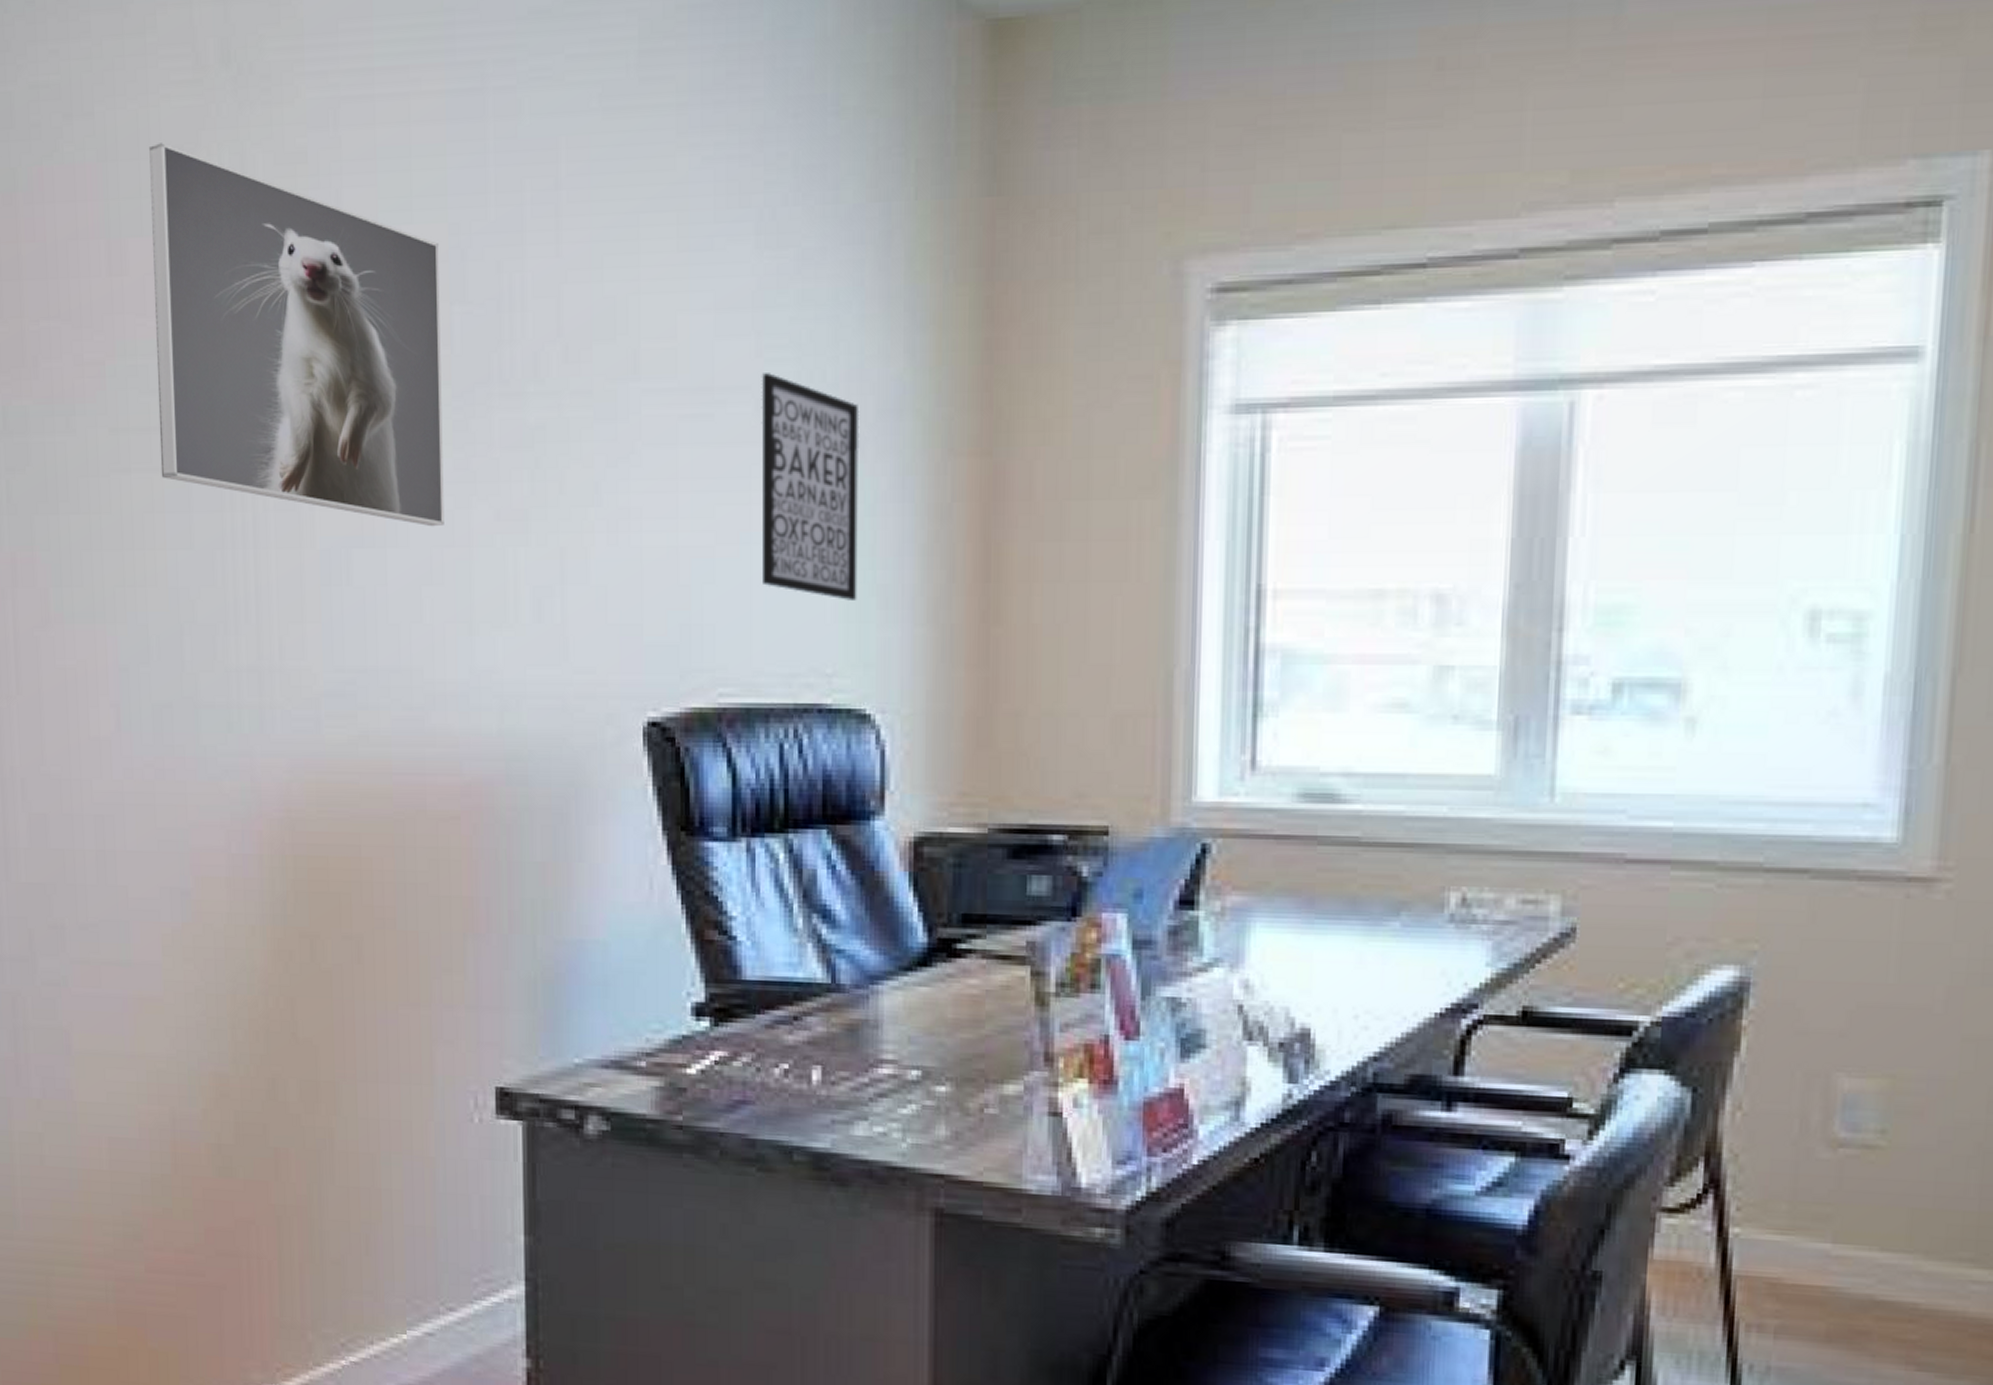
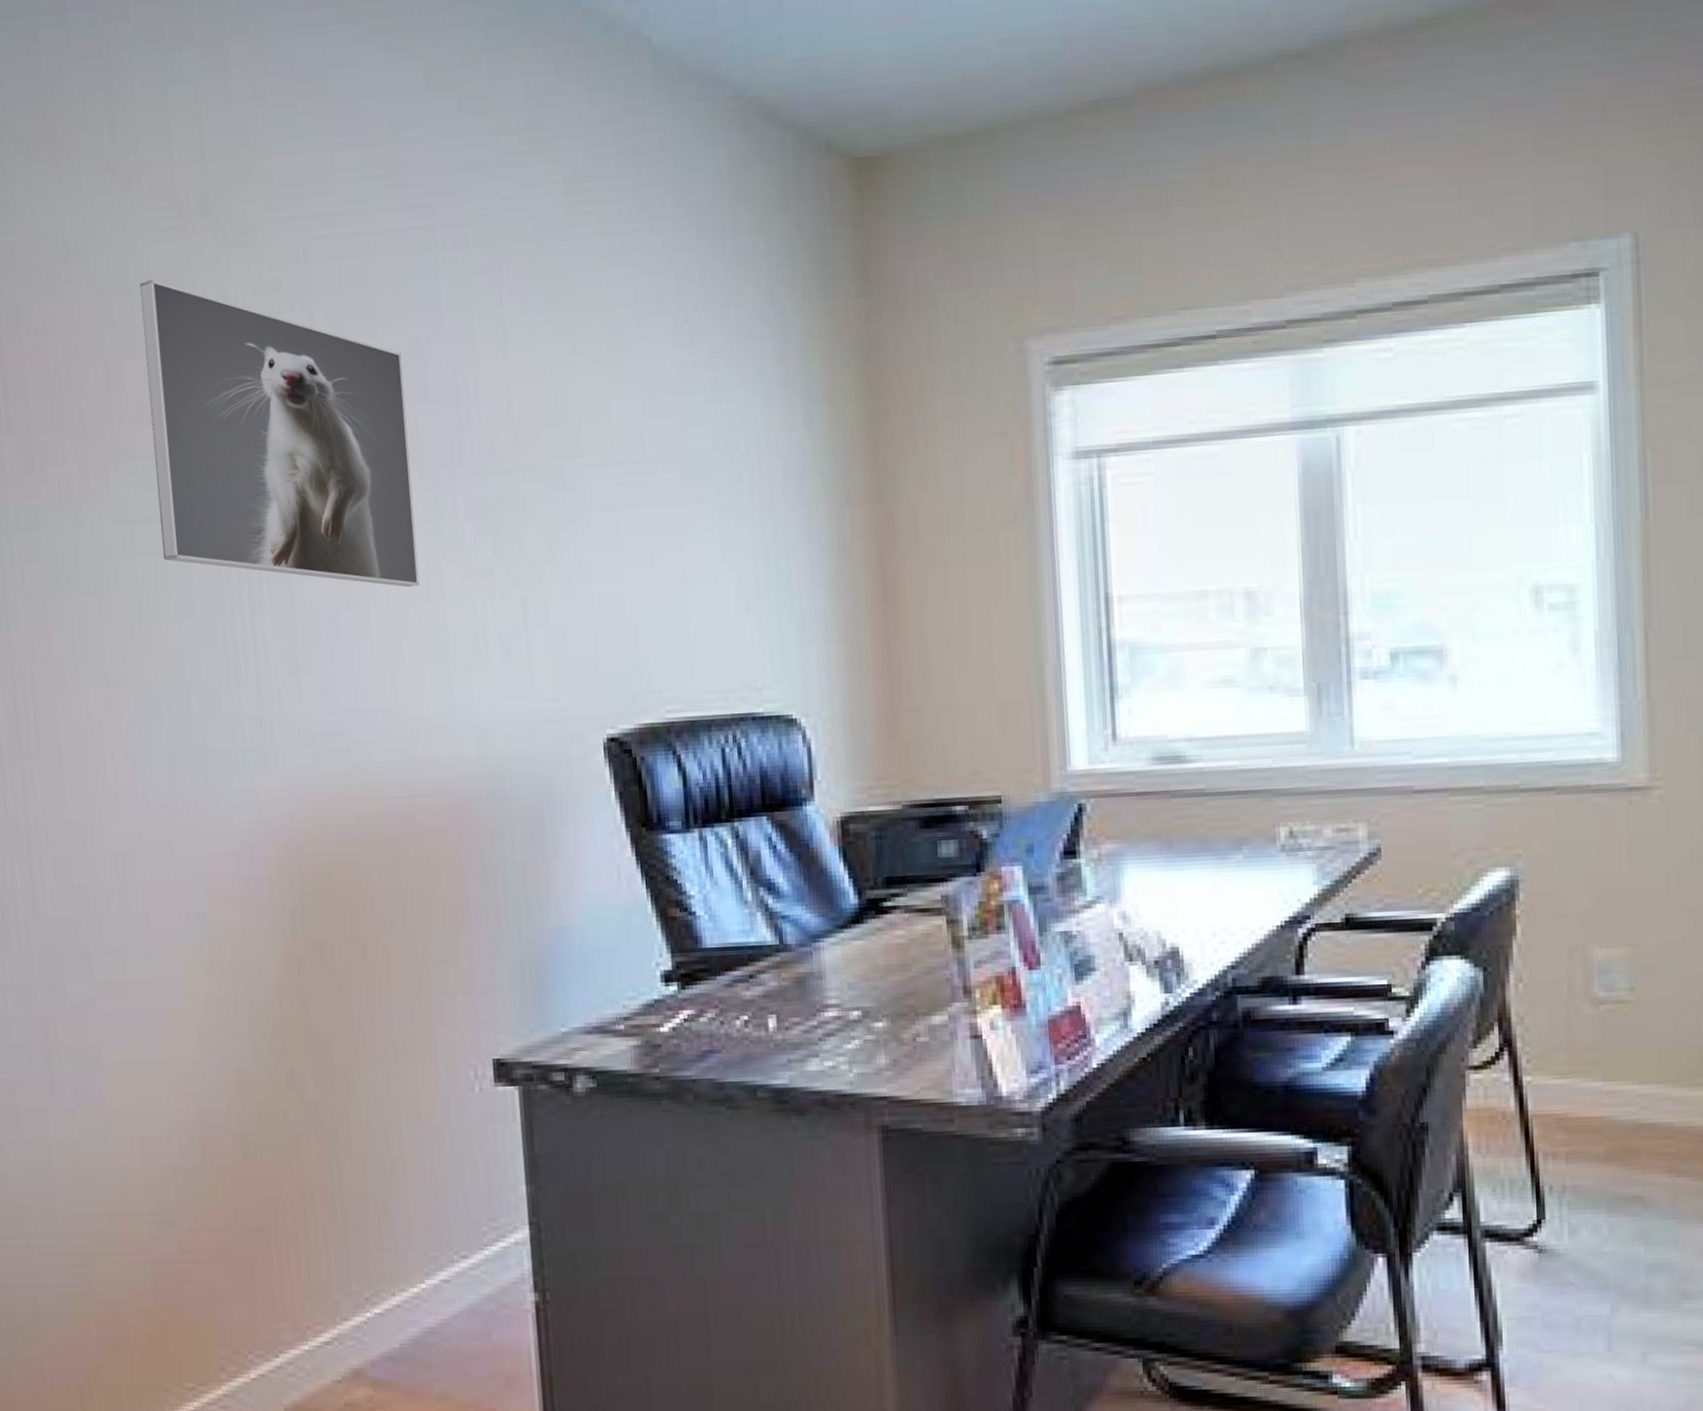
wall art: present [761,373,860,600] -> none [685,445,779,627]

